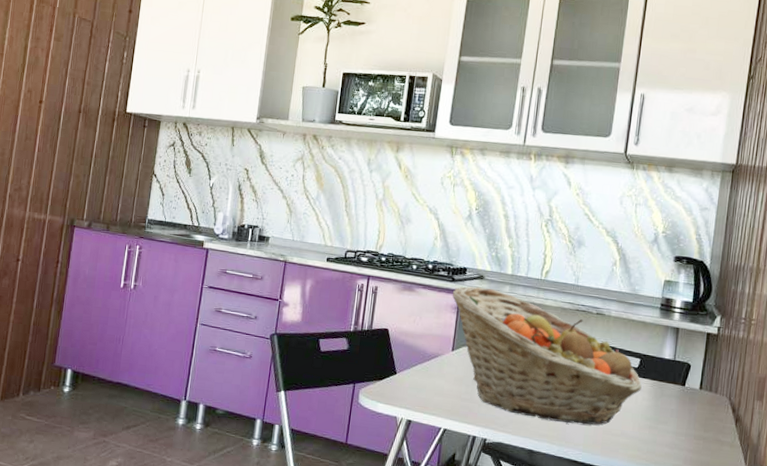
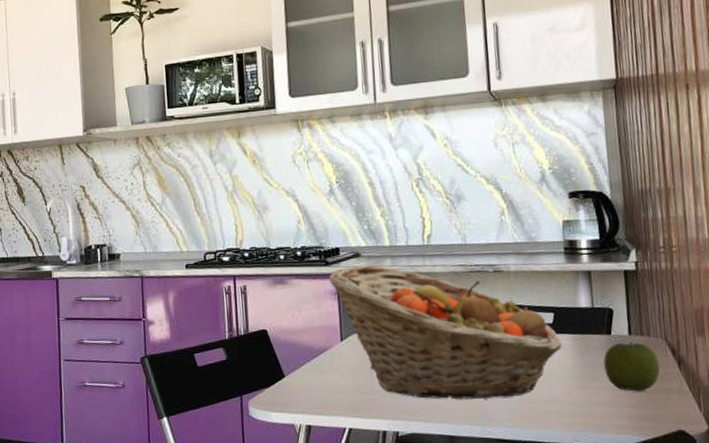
apple: none [673,394,720,440] -> present [603,341,660,392]

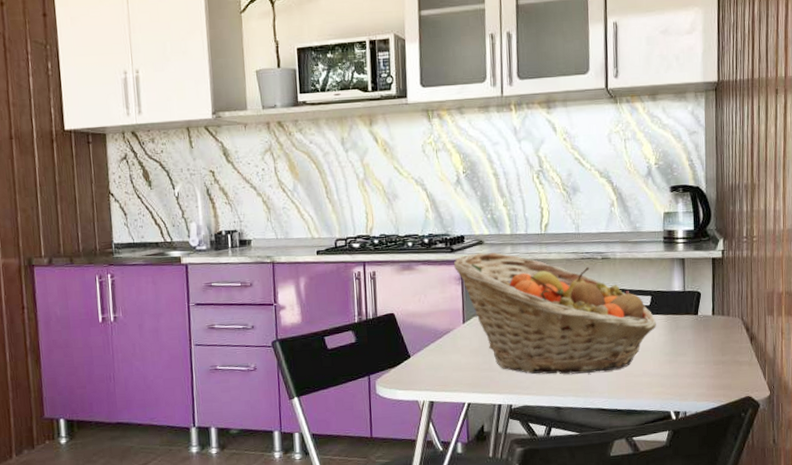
apple: present [603,341,660,392] -> none [690,321,736,364]

